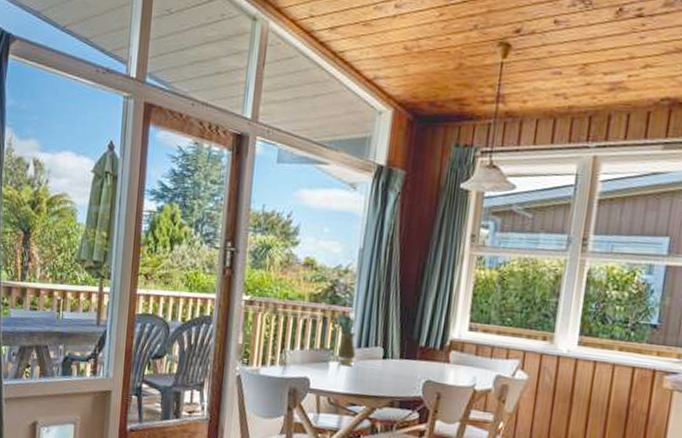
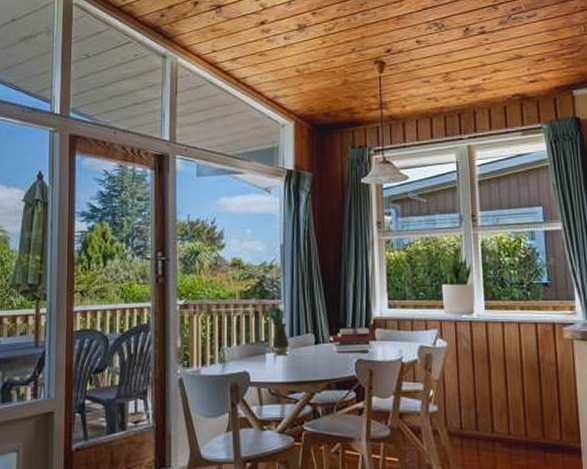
books: none [399,345,445,374] -> present [330,327,372,353]
planter: none [530,281,573,350] -> present [441,254,475,316]

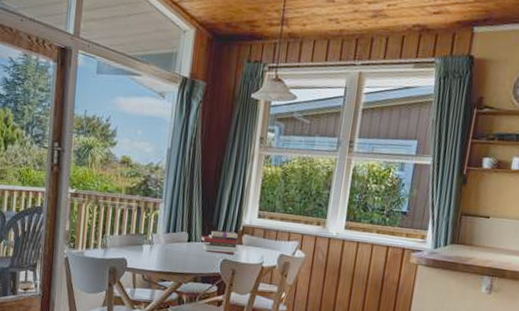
vase: present [267,304,290,355] -> none [149,202,166,248]
planter: present [441,254,475,316] -> none [307,176,341,233]

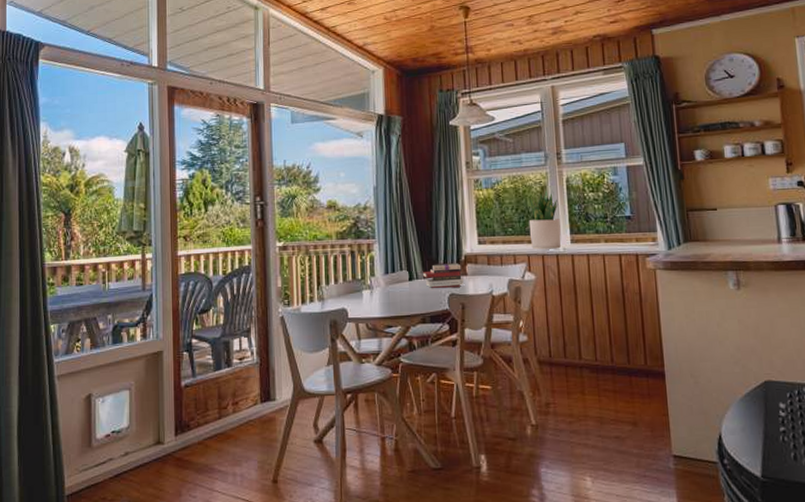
planter: none [307,176,341,233] -> present [528,191,561,250]

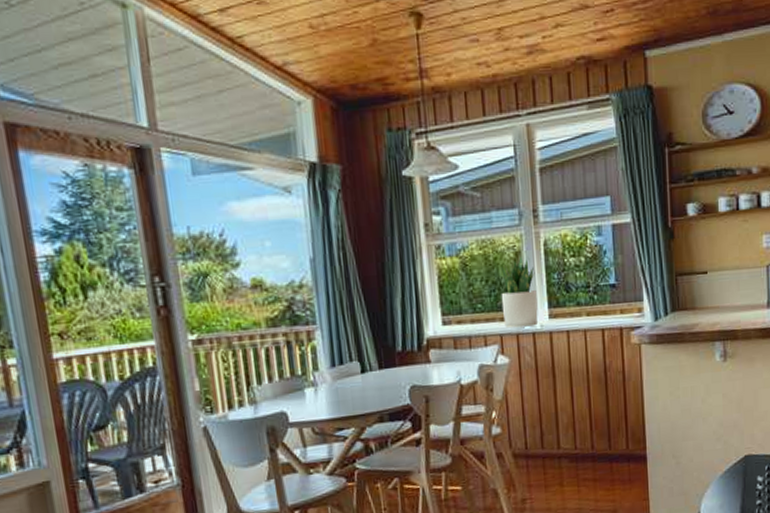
books: present [423,263,464,288] -> none [378,349,427,381]

